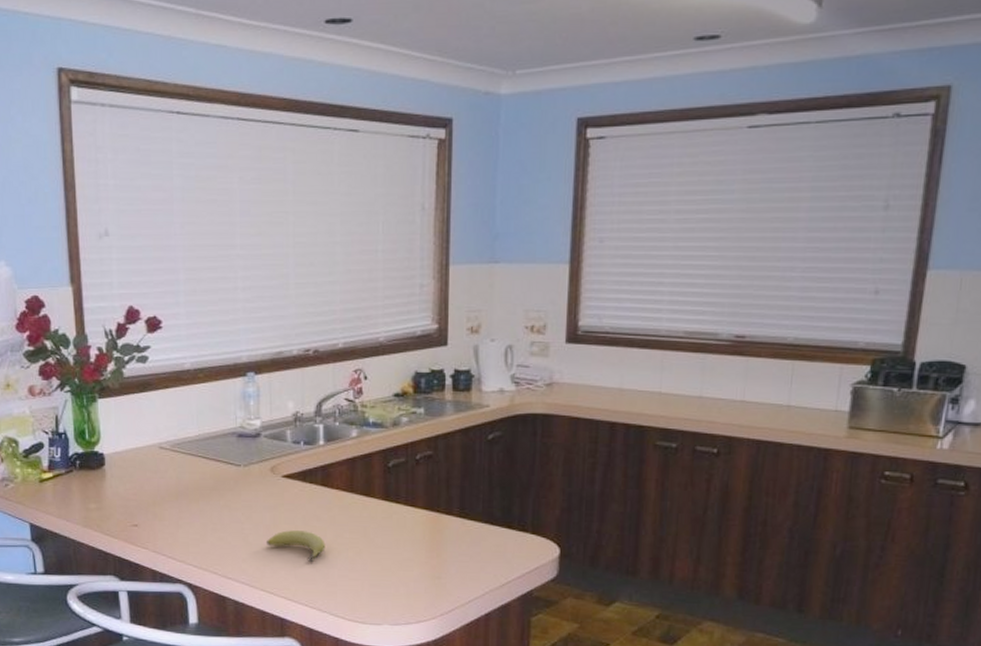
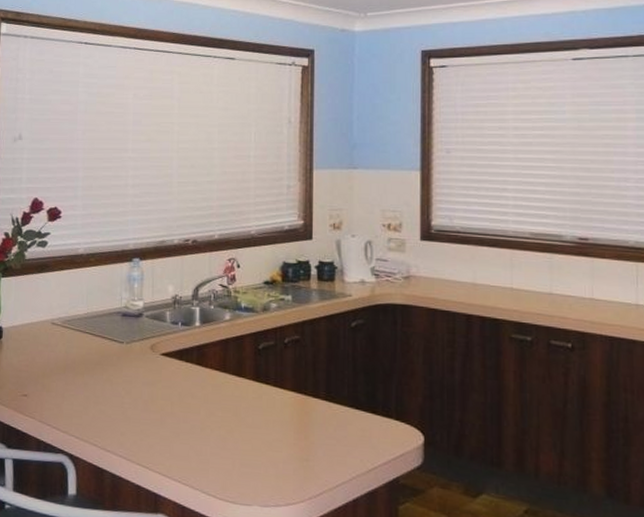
fruit: present [265,530,326,563] -> none [143,406,199,439]

